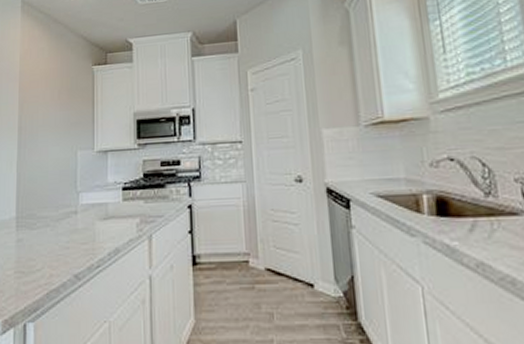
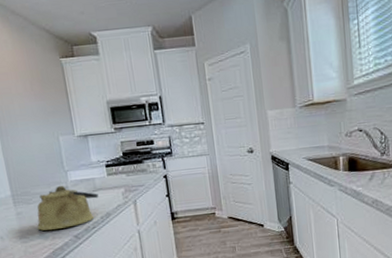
kettle: none [36,209,109,264] -> present [37,185,99,231]

